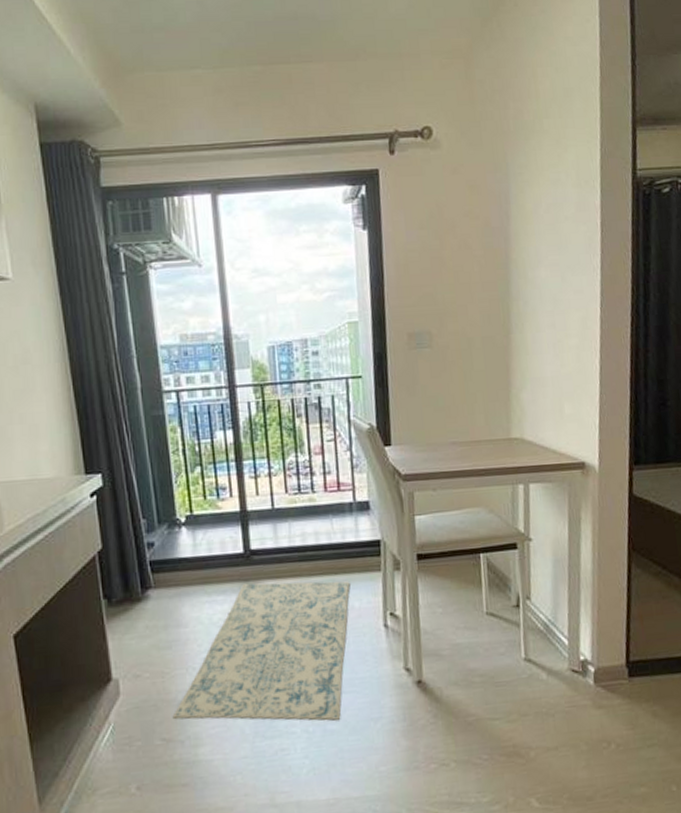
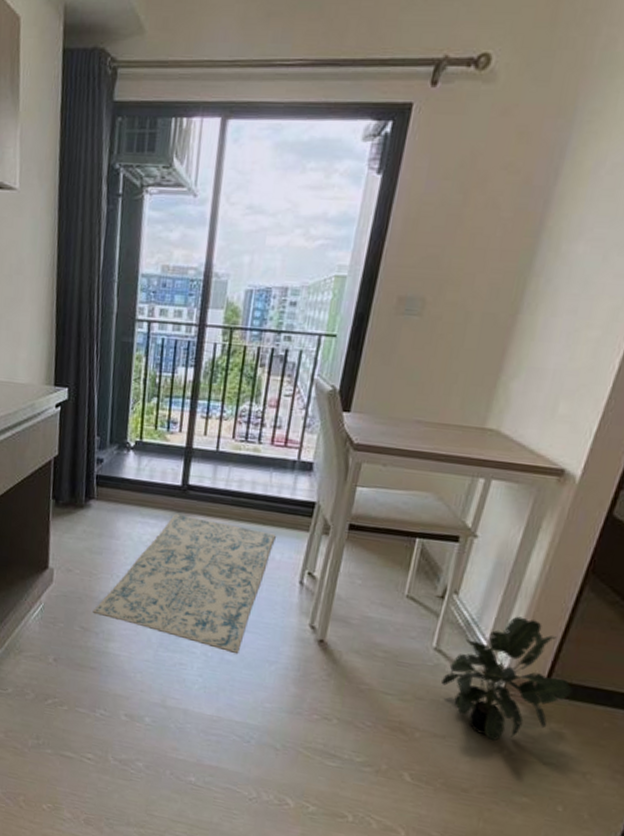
potted plant: none [539,607,650,739] -> present [441,616,572,742]

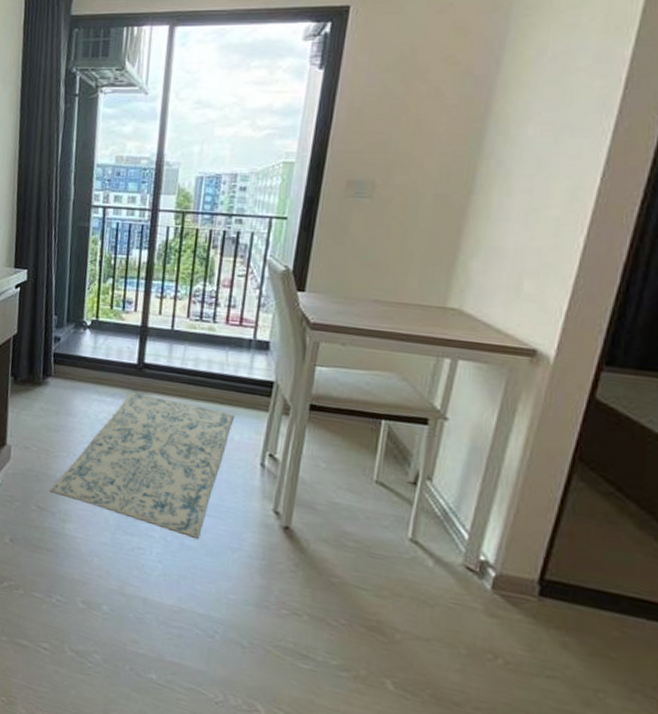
potted plant: present [441,616,572,742] -> none [421,506,571,648]

